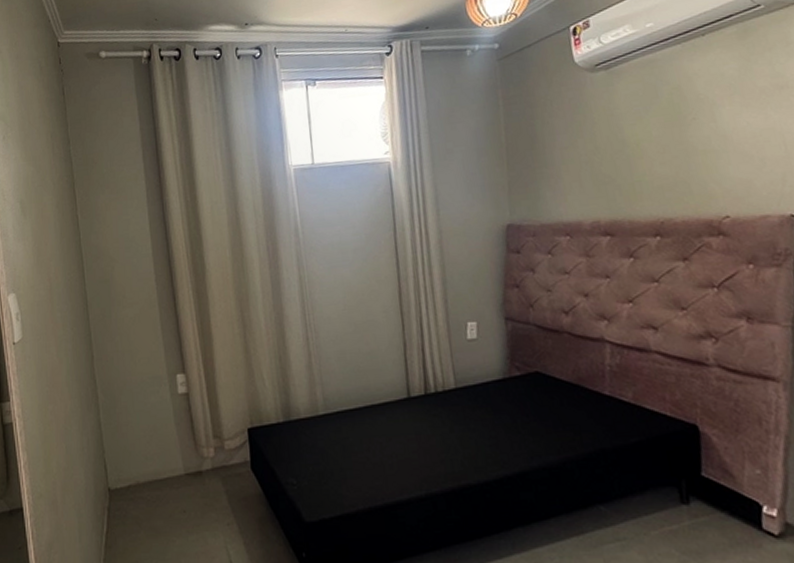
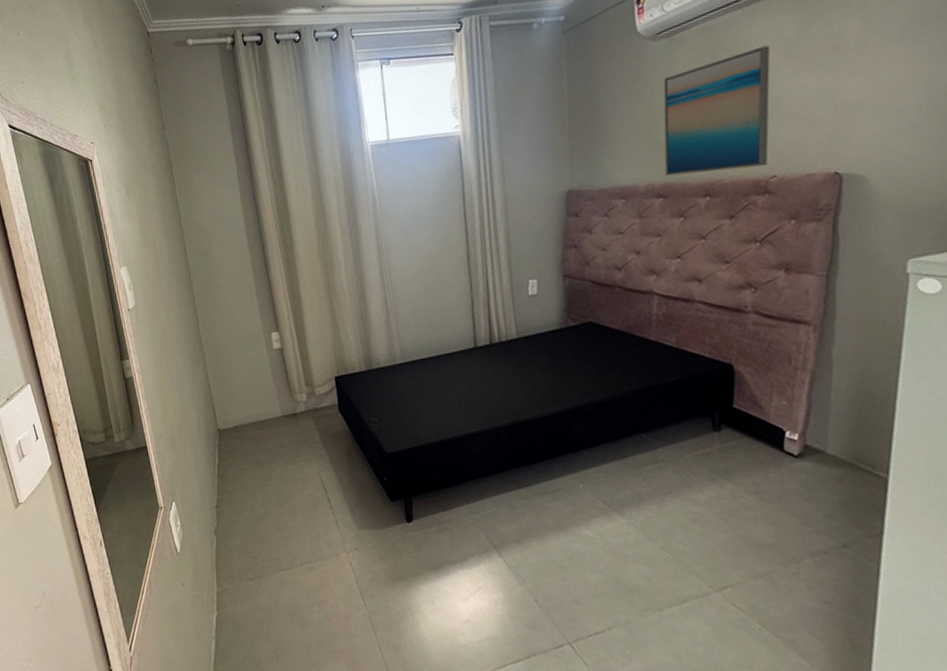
wall art: none [604,81,720,213] -> present [663,45,771,177]

